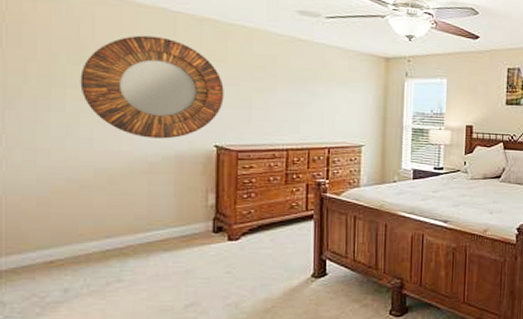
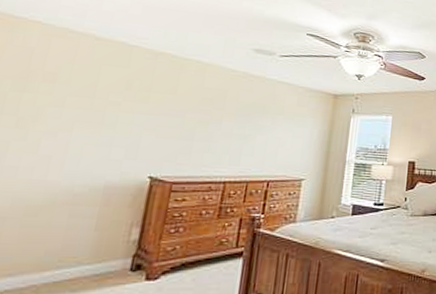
home mirror: present [80,35,224,139] -> none [18,66,169,169]

